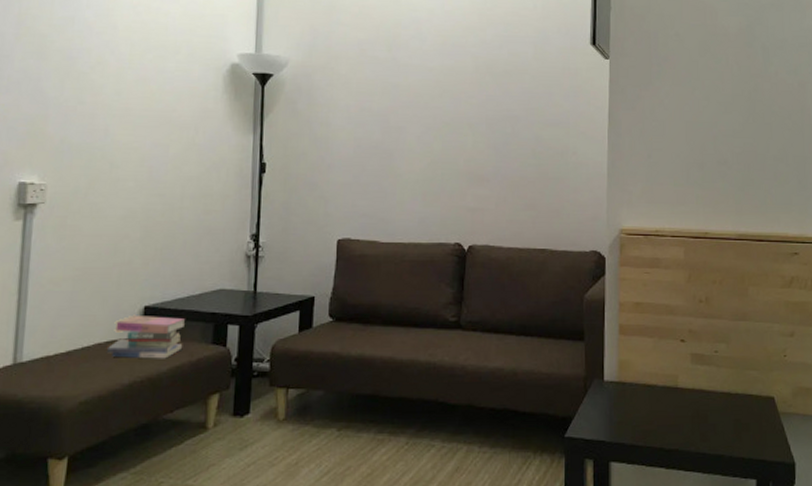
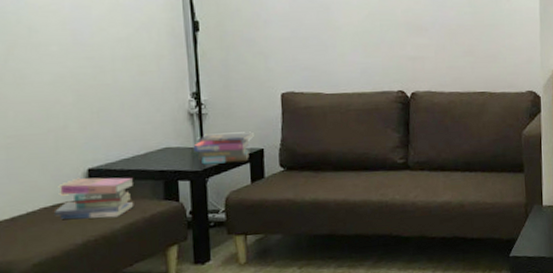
books: none [246,277,305,309] -> present [193,133,253,165]

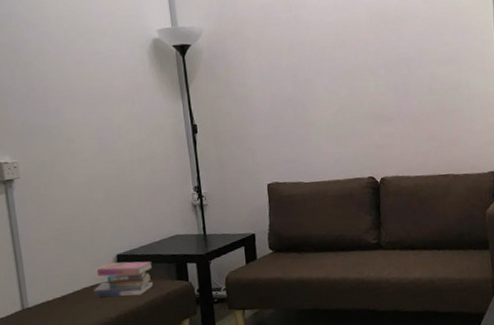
books: present [193,133,253,165] -> none [197,220,245,249]

